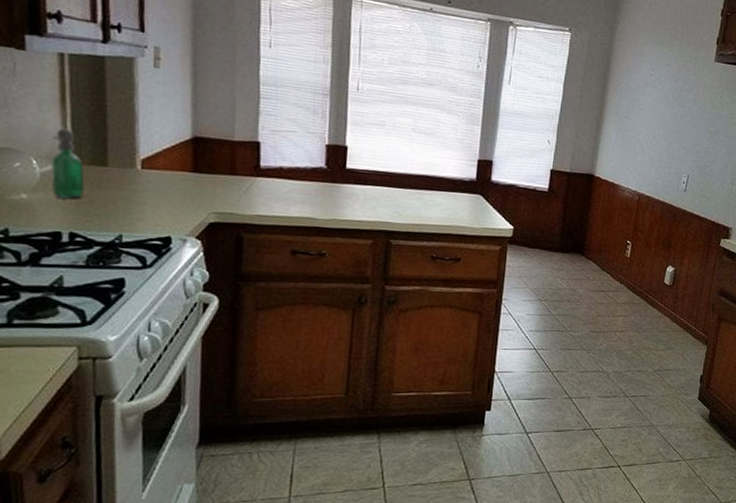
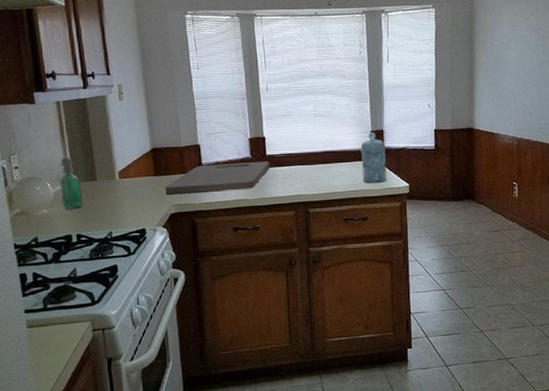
cutting board: none [205,168,350,206] -> present [165,161,270,195]
canister: none [460,161,493,221] -> present [360,132,387,183]

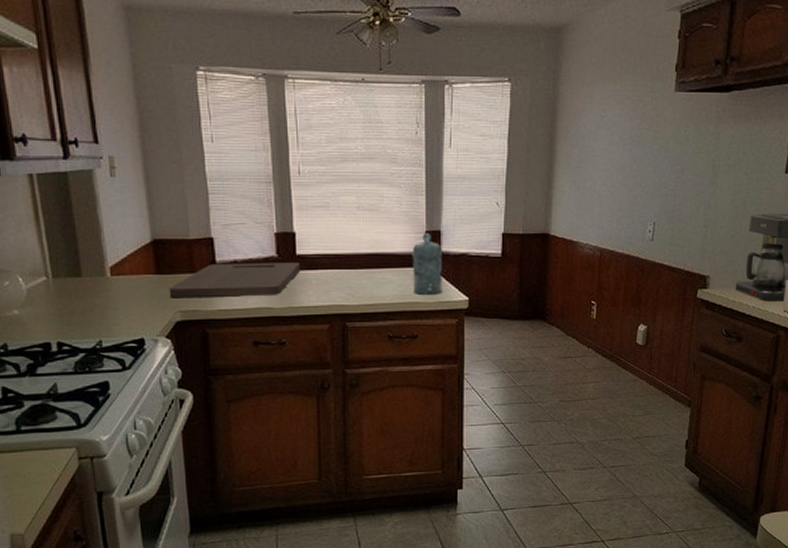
soap dispenser: present [59,156,83,209] -> none [33,244,65,311]

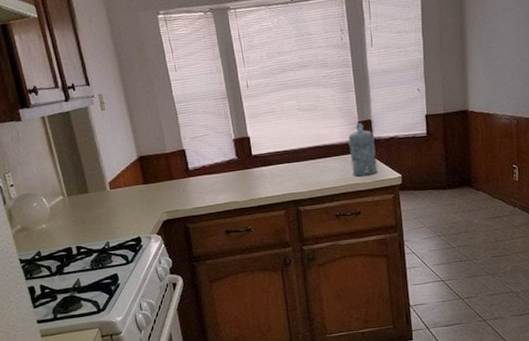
cutting board: present [169,263,301,299] -> none [155,162,257,203]

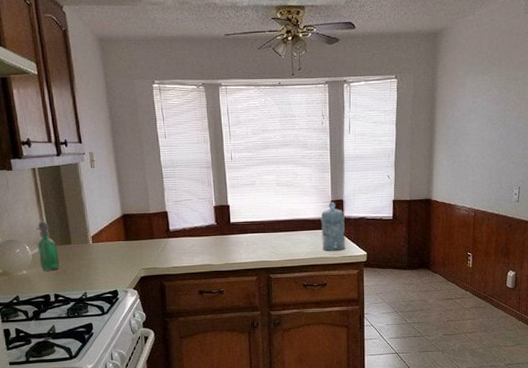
soap dispenser: none [51,170,79,223] -> present [36,221,59,271]

